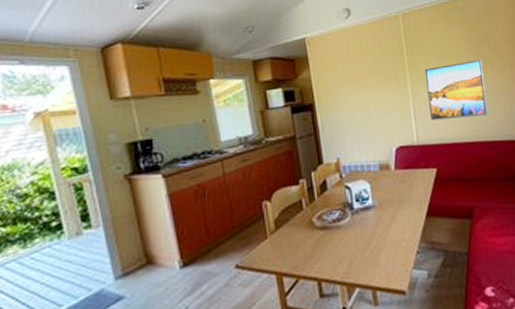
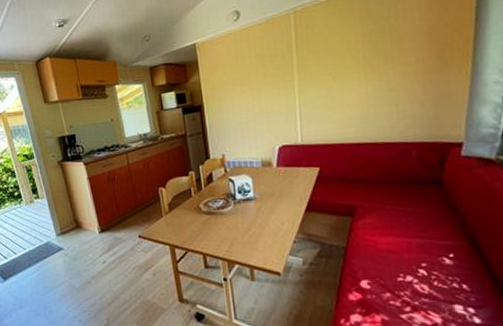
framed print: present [424,60,488,121] -> none [314,56,383,121]

